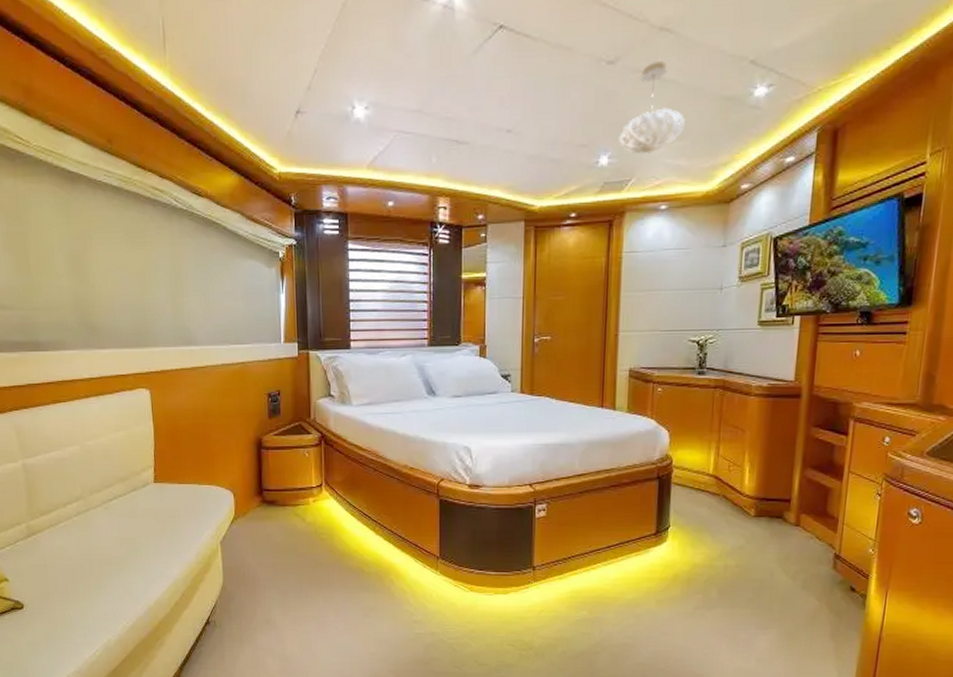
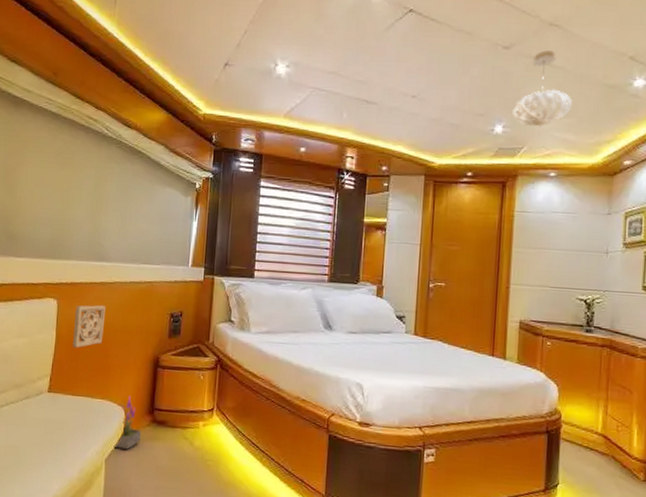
wall ornament: none [169,390,202,437] -> present [72,304,106,348]
potted plant: none [227,479,253,532] -> present [113,396,142,450]

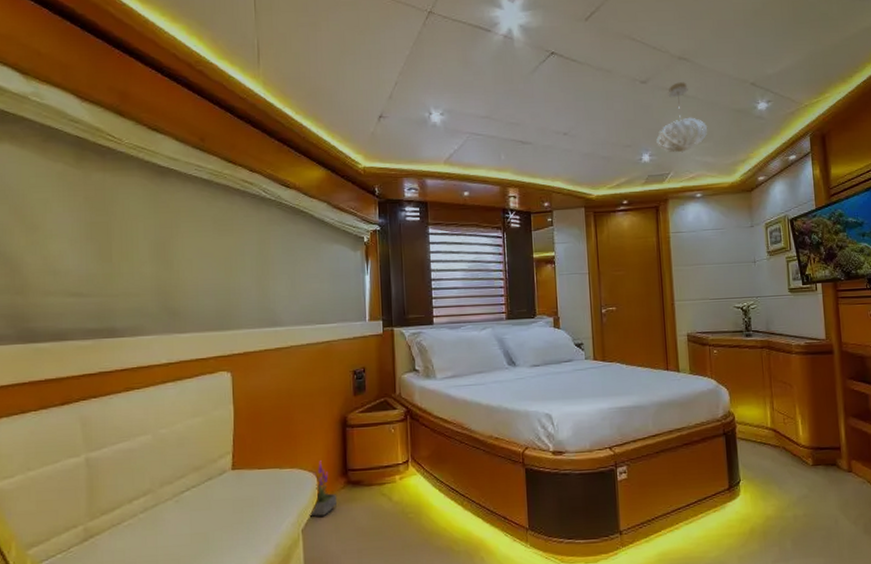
wall ornament: present [72,304,106,348] -> none [252,371,285,420]

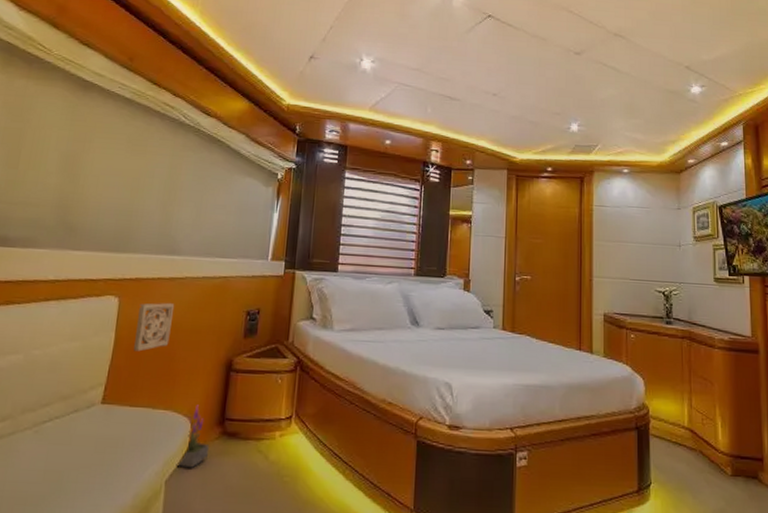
wall ornament: none [252,371,285,420] -> present [133,302,175,352]
pendant light: present [656,82,708,153] -> none [586,57,639,127]

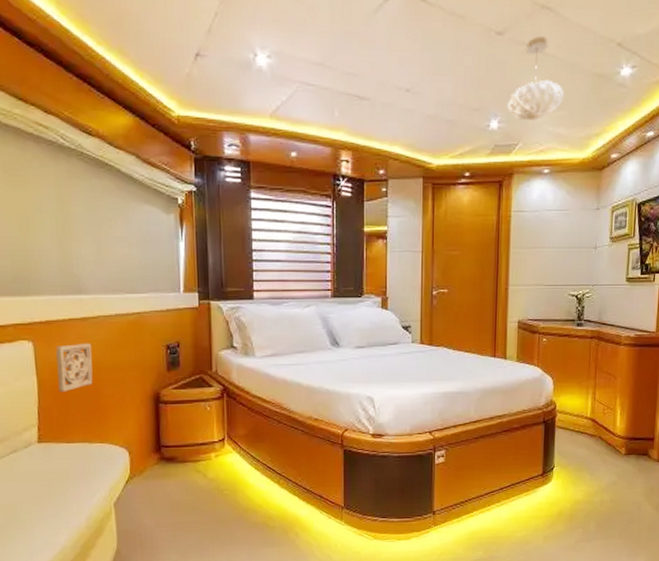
potted plant: present [176,405,210,469] -> none [121,436,151,492]
pendant light: none [586,57,639,127] -> present [507,36,565,121]

